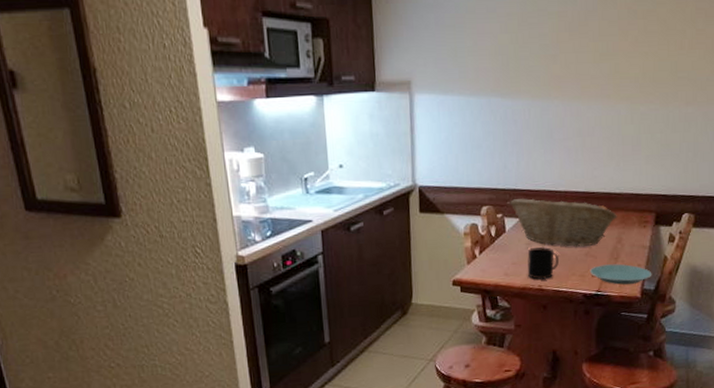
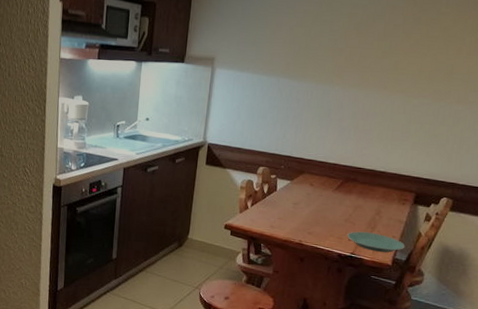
fruit basket: present [510,198,617,248] -> none [284,164,379,214]
mug: present [527,246,560,280] -> none [290,207,321,237]

